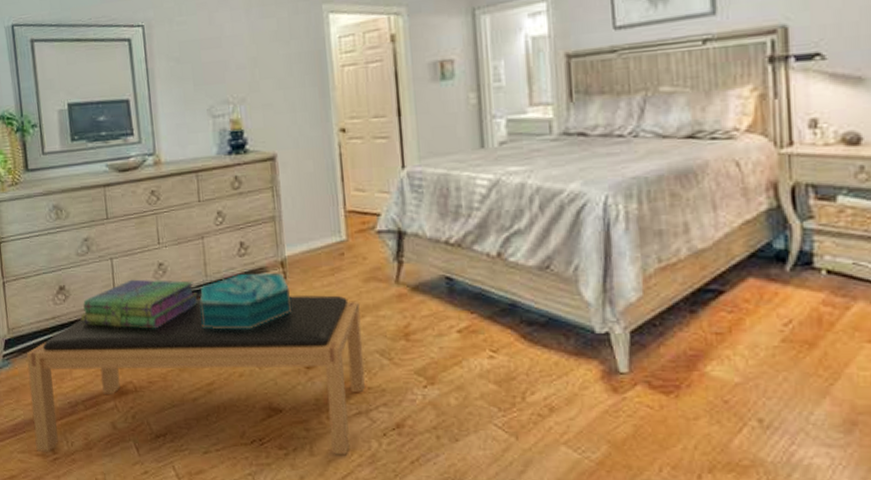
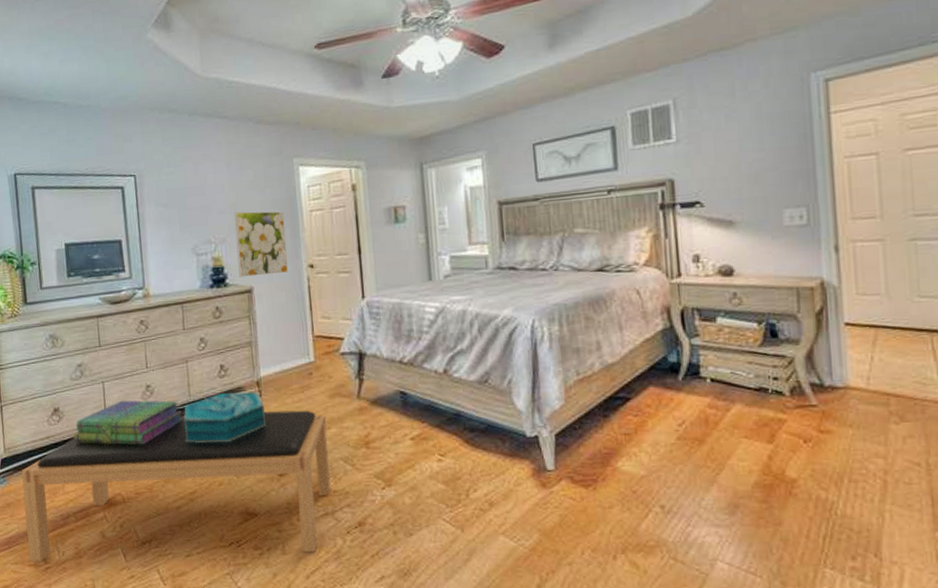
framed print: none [255,66,316,143] -> present [234,211,288,277]

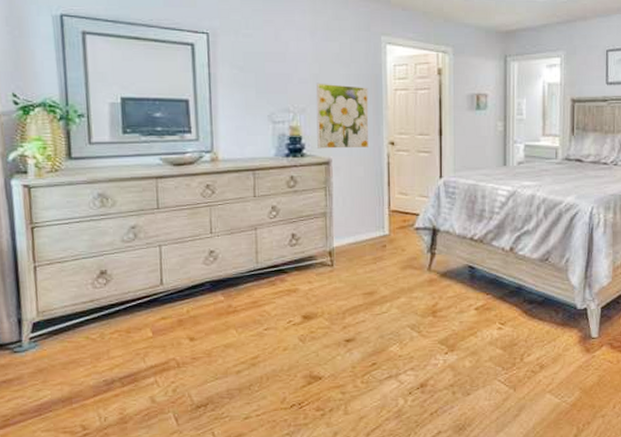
bench: present [21,410,331,562] -> none [57,280,397,429]
stack of books: present [73,399,182,445] -> none [122,265,248,310]
decorative box: present [183,391,266,443] -> none [249,260,336,310]

